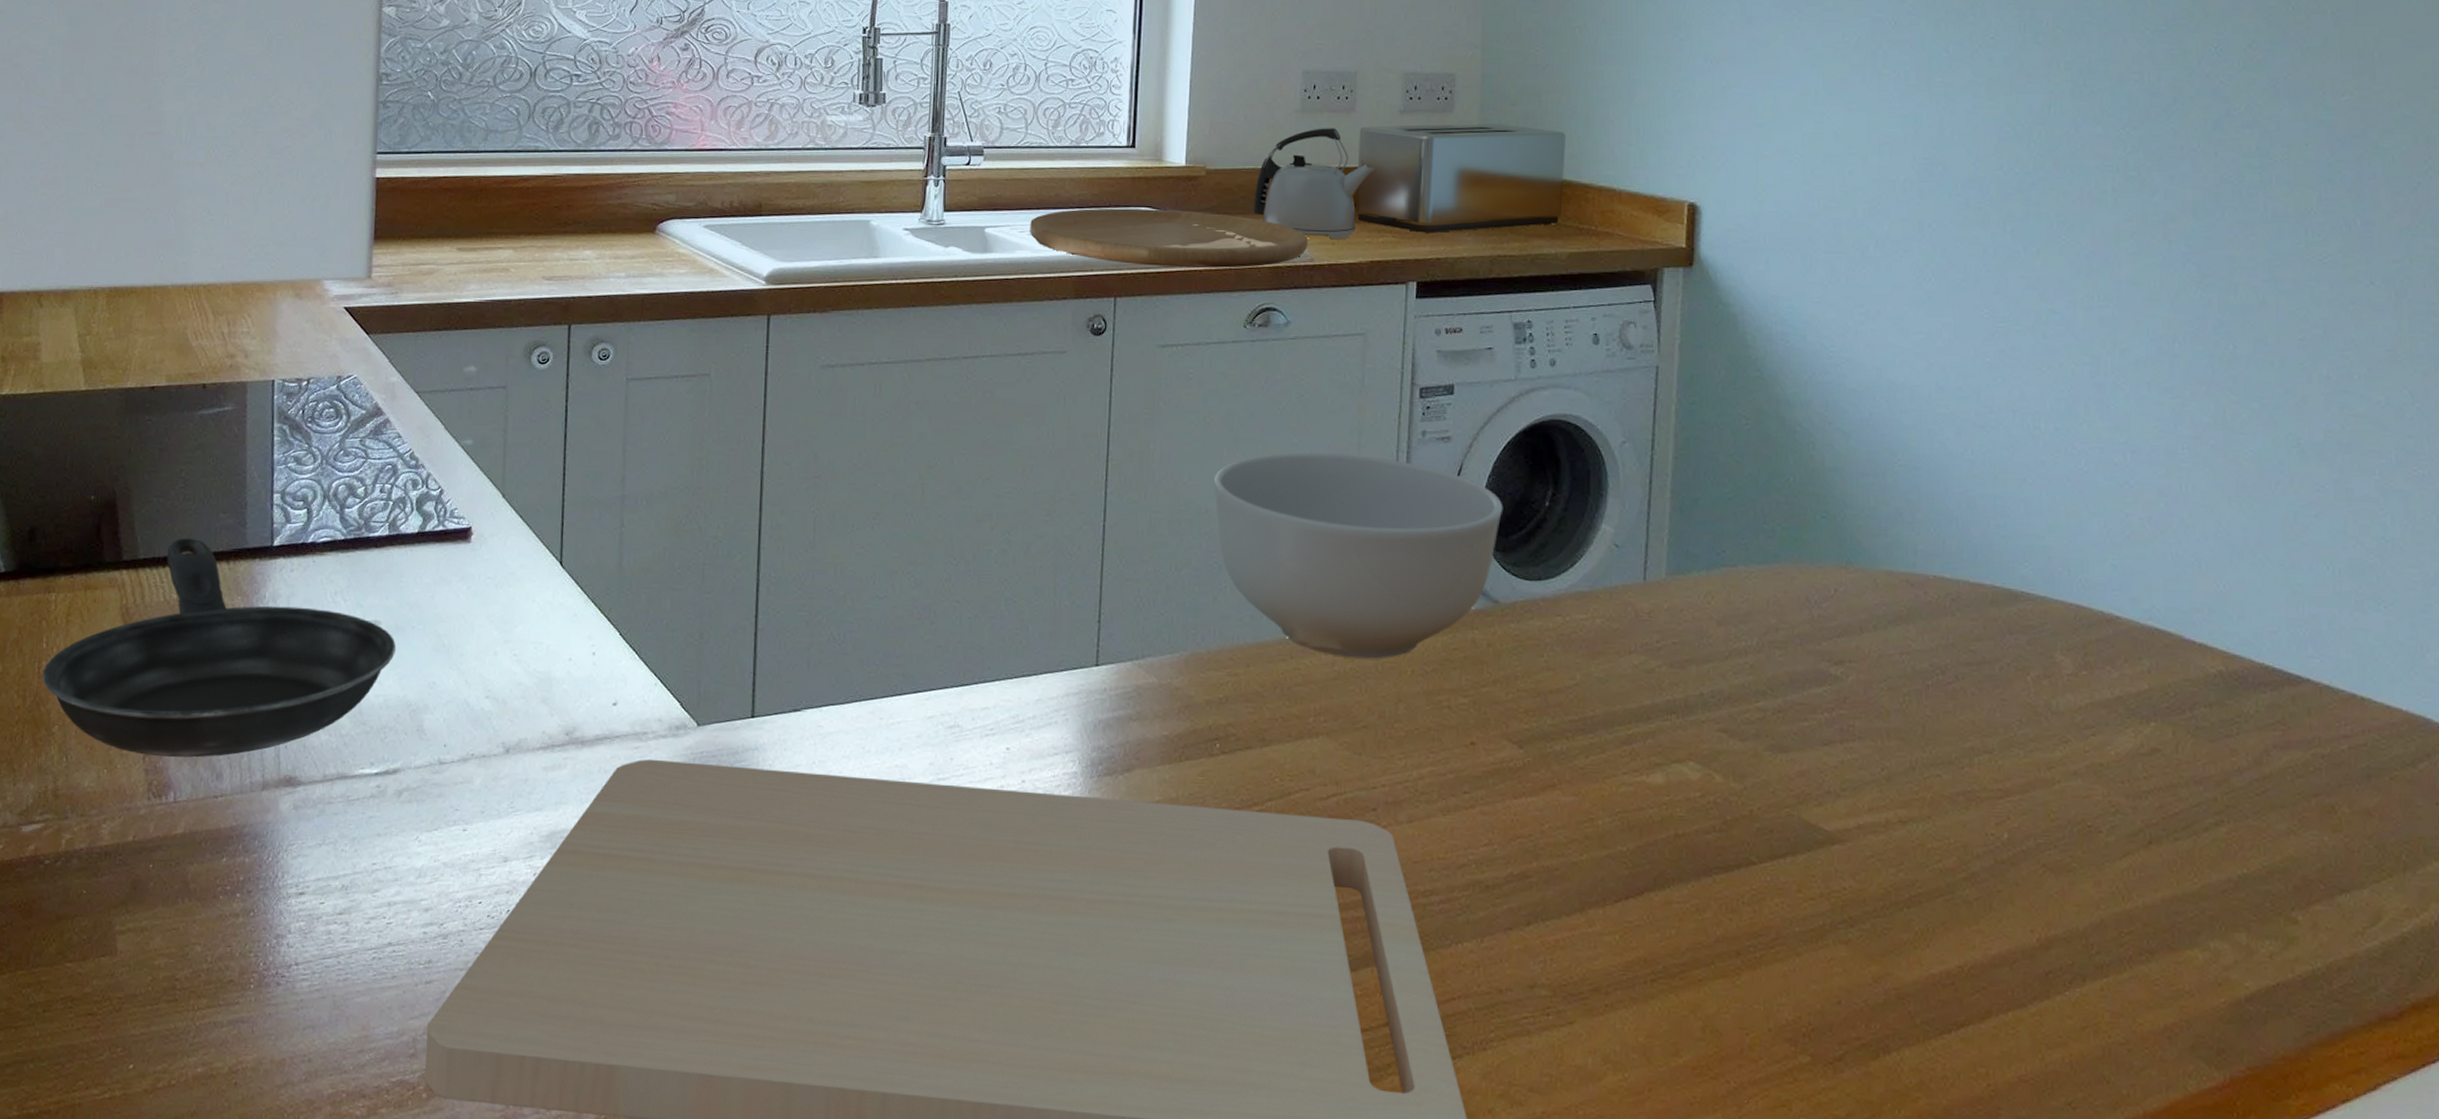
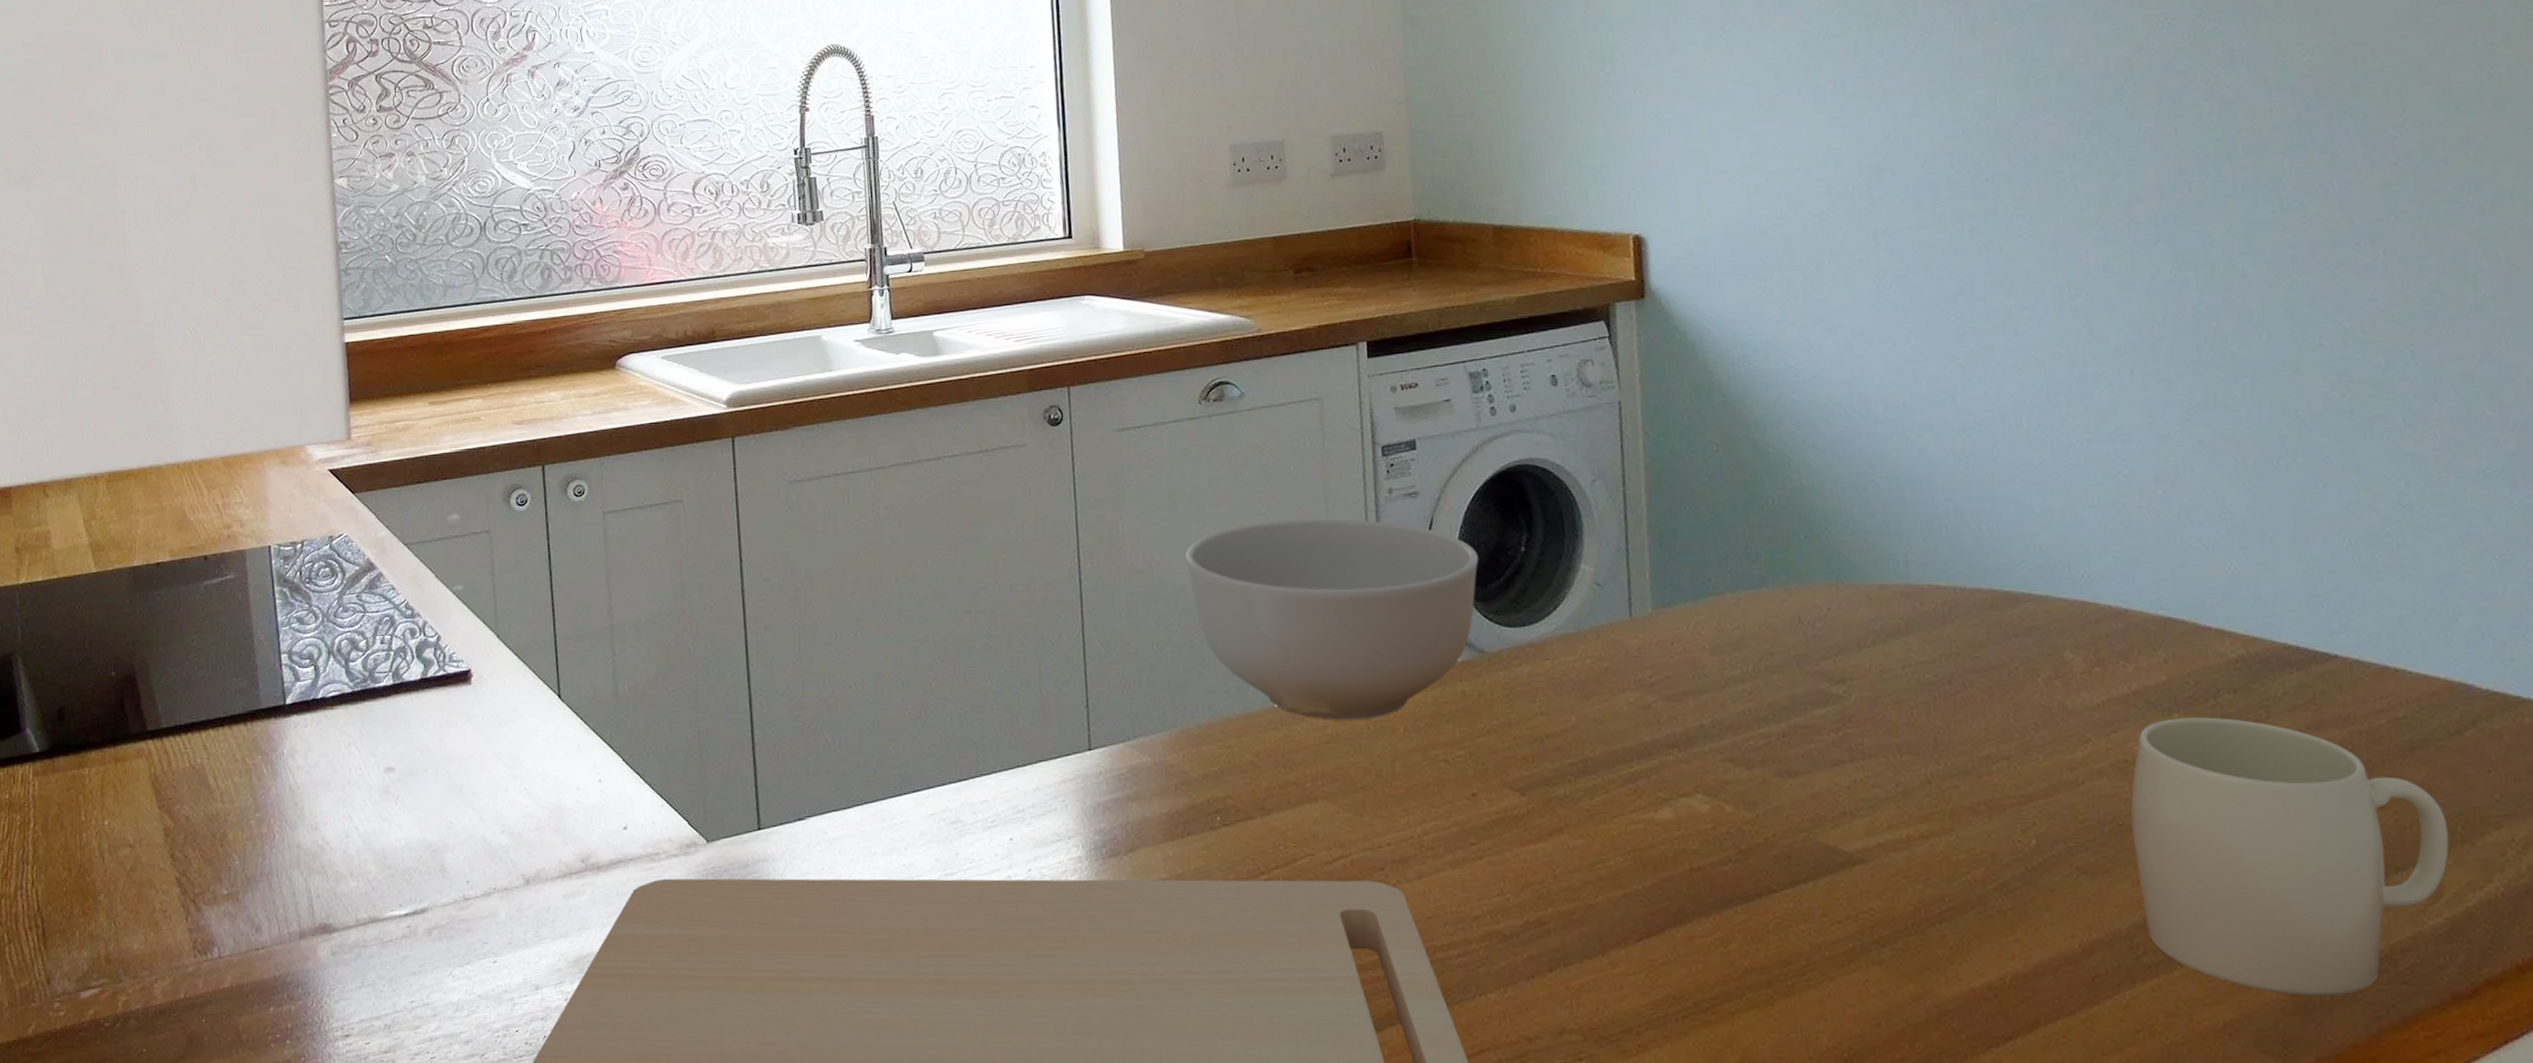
frying pan: present [42,537,397,758] -> none [84,704,412,916]
cutting board: present [1030,208,1308,268] -> none [977,294,1254,353]
kettle: present [1254,128,1374,240] -> none [1195,198,1312,309]
toaster: present [1356,123,1565,233] -> none [1292,176,1506,293]
mug: none [2099,727,2394,1008] -> present [2130,717,2450,996]

